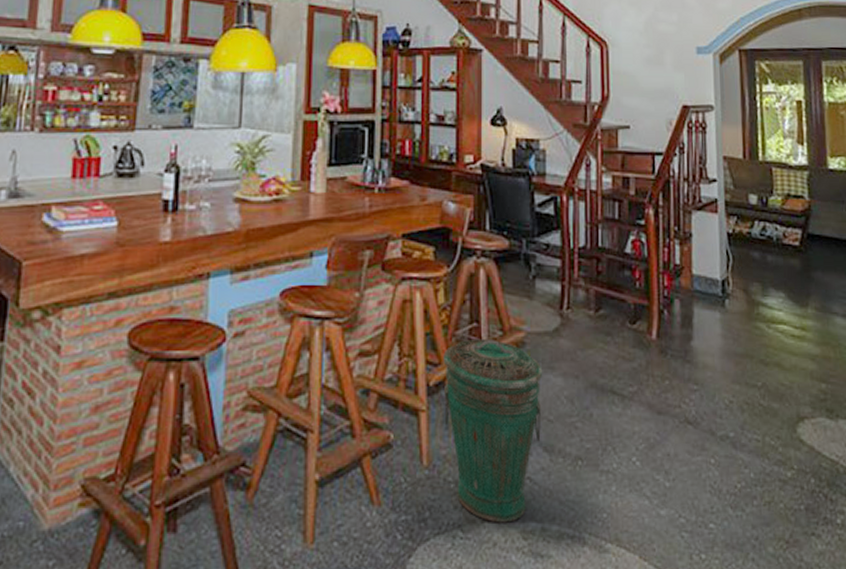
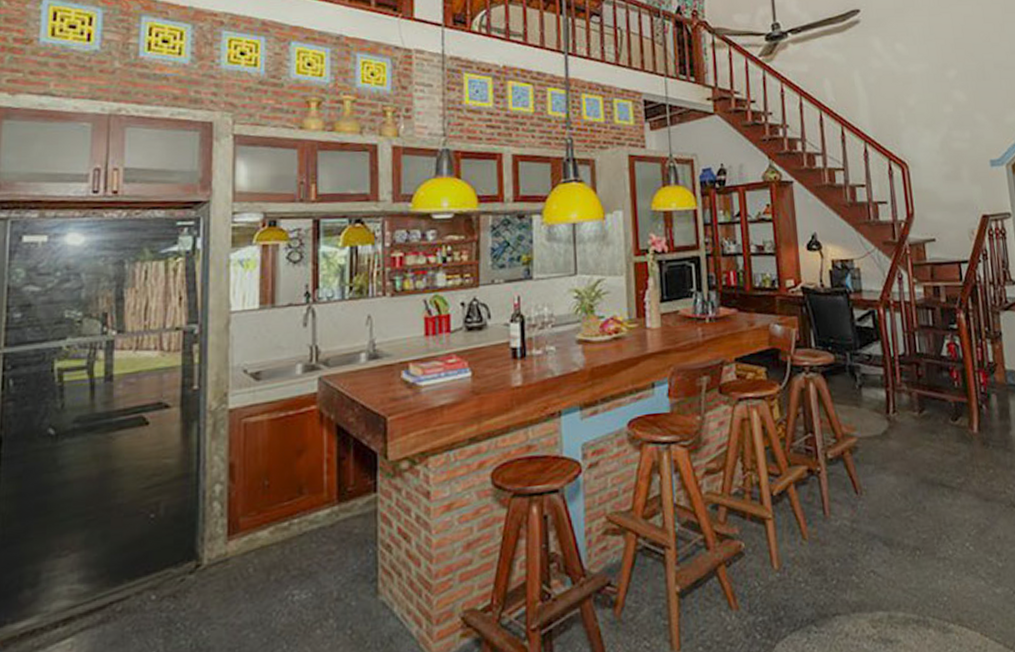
trash can: present [443,338,543,523] -> none [783,447,880,615]

